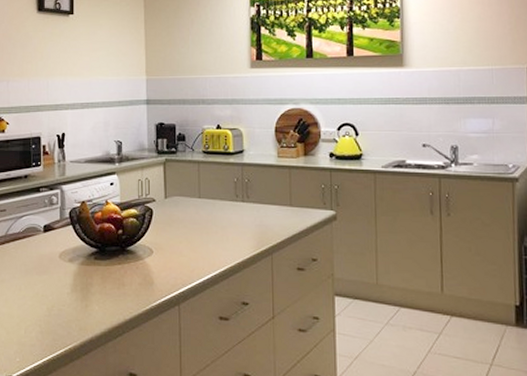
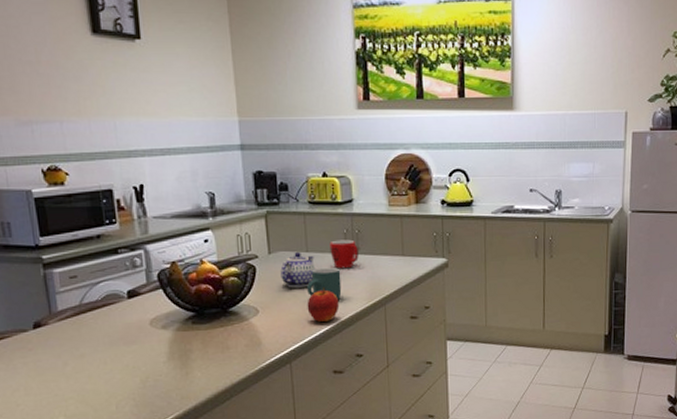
teapot: none [174,198,207,232] -> present [280,252,316,288]
apple: none [197,232,228,266] -> present [307,287,340,322]
mug: none [198,213,230,246] -> present [307,267,342,300]
mug: none [220,188,247,216] -> present [329,239,359,269]

